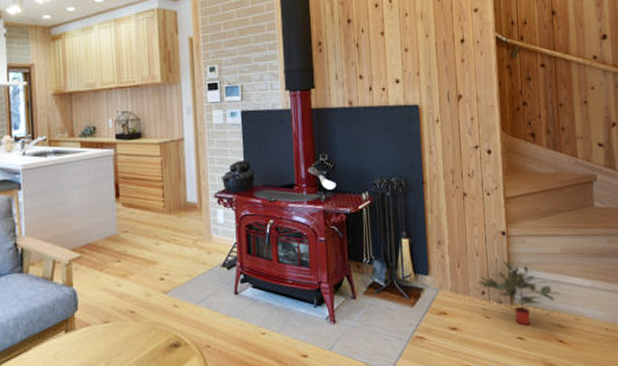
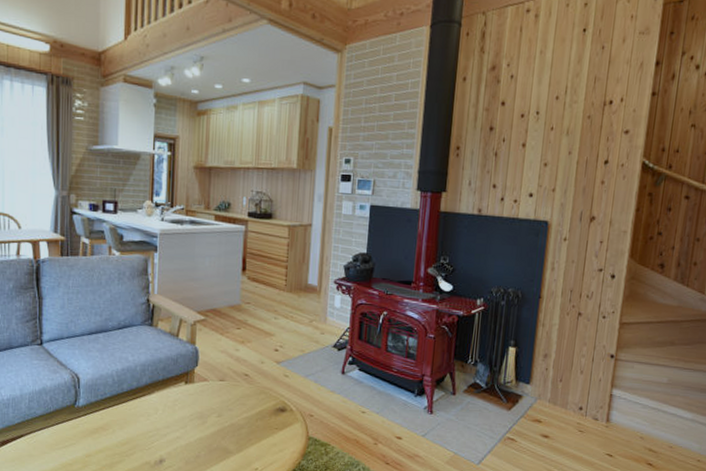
potted plant: present [477,261,562,326] -> none [576,383,660,445]

